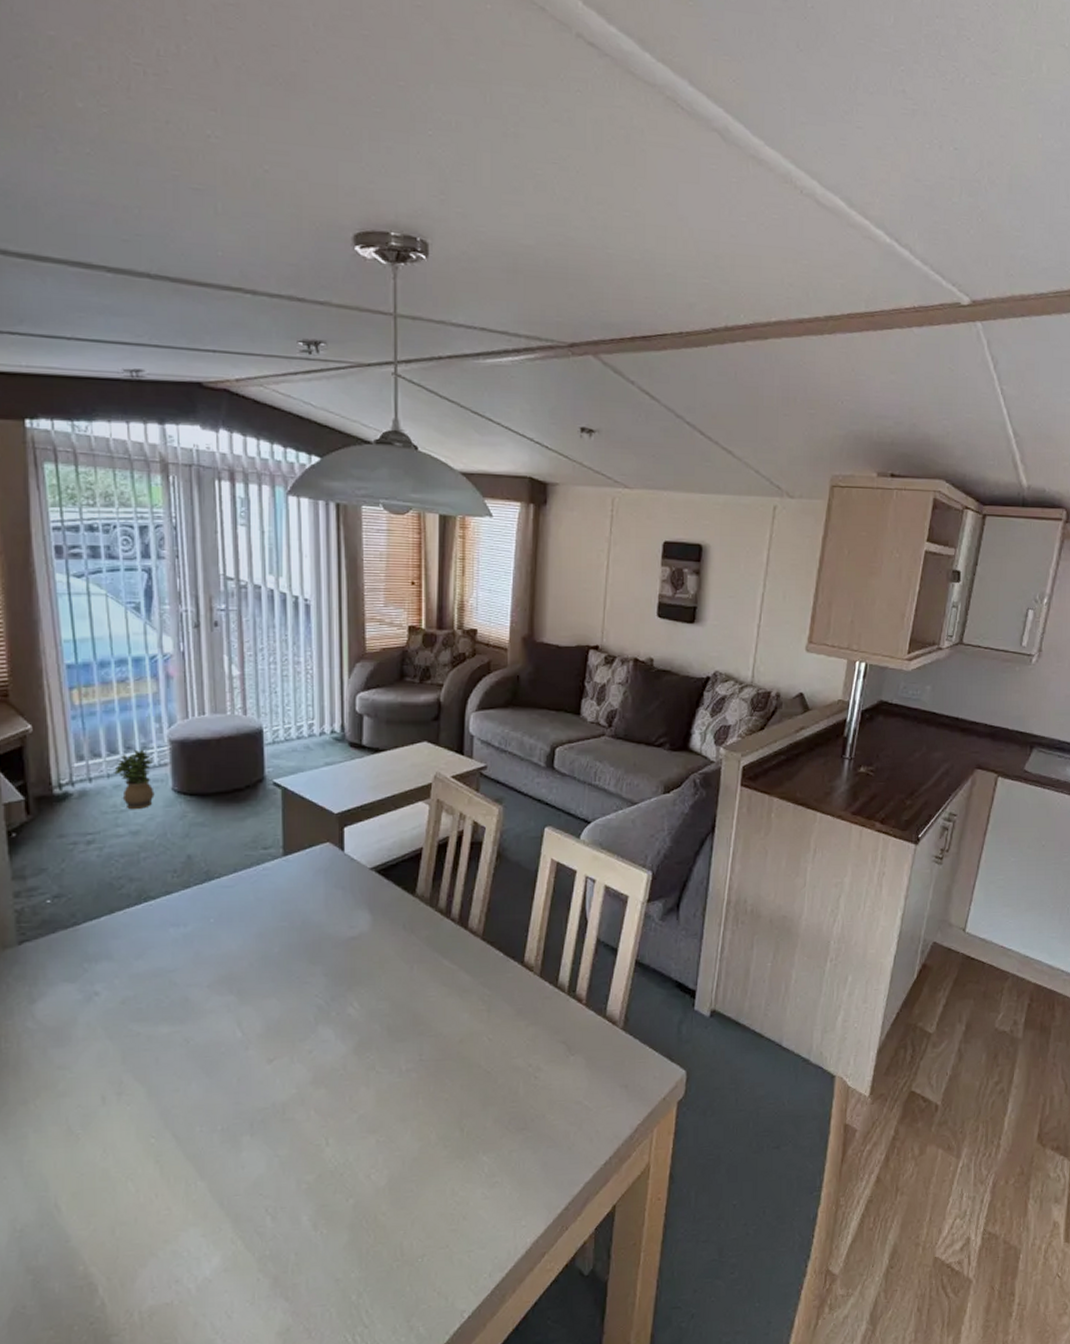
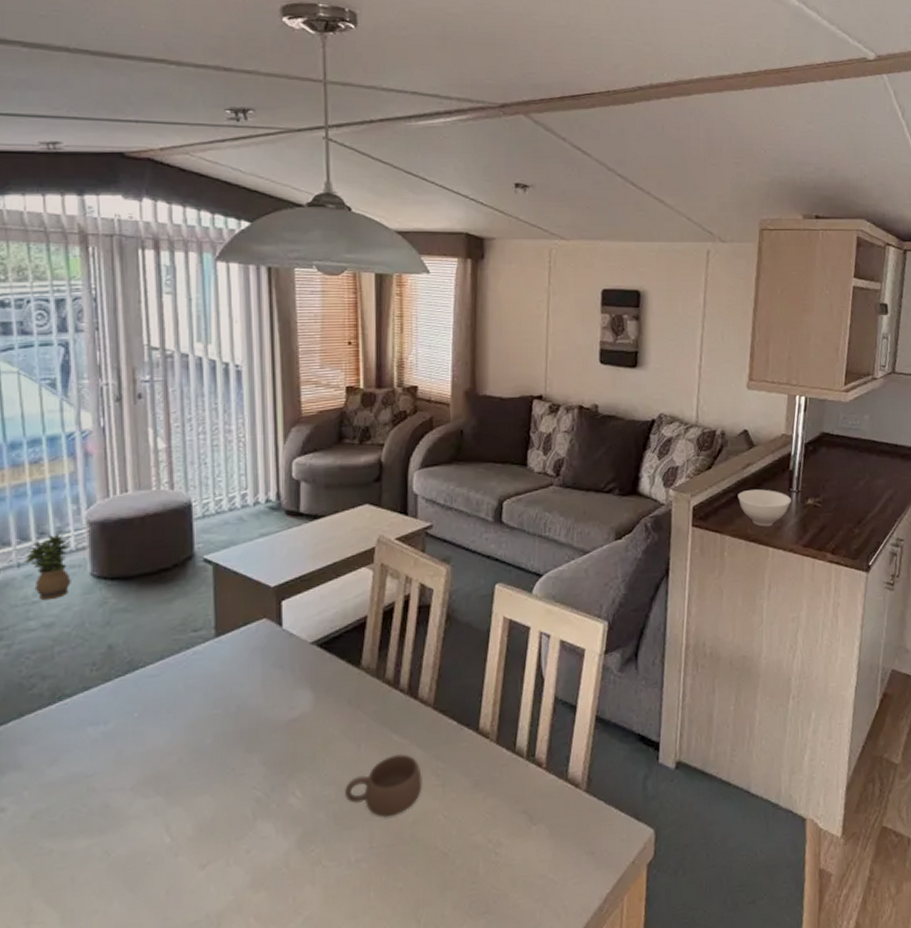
cup: none [398,977,469,1035] -> present [345,753,422,818]
bowl: none [789,754,843,792] -> present [738,489,791,527]

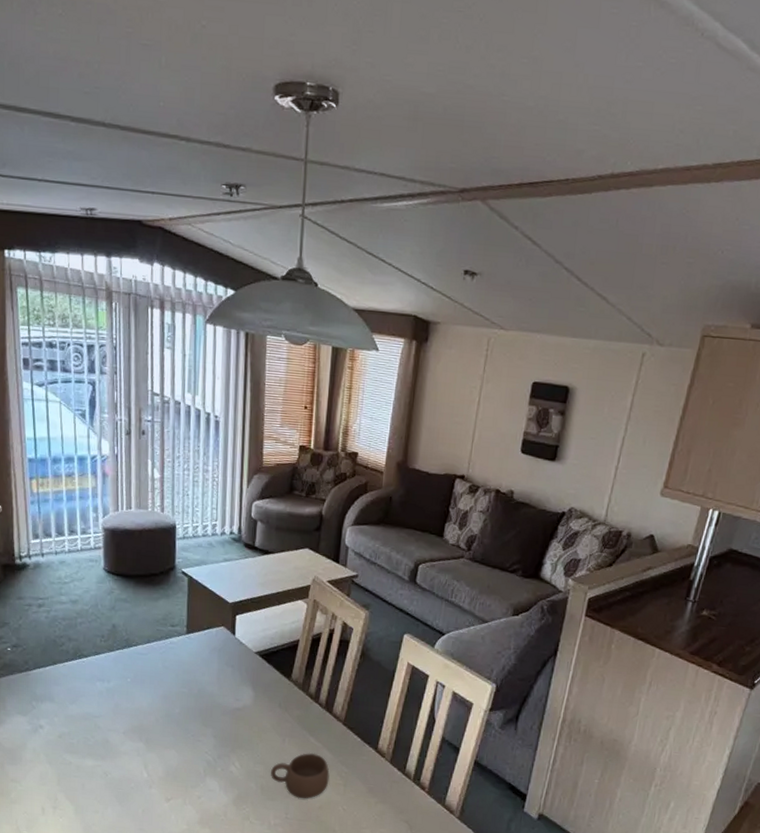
potted plant: present [25,534,71,600] -> none [60,533,90,583]
bowl: present [738,489,791,527] -> none [633,591,686,629]

